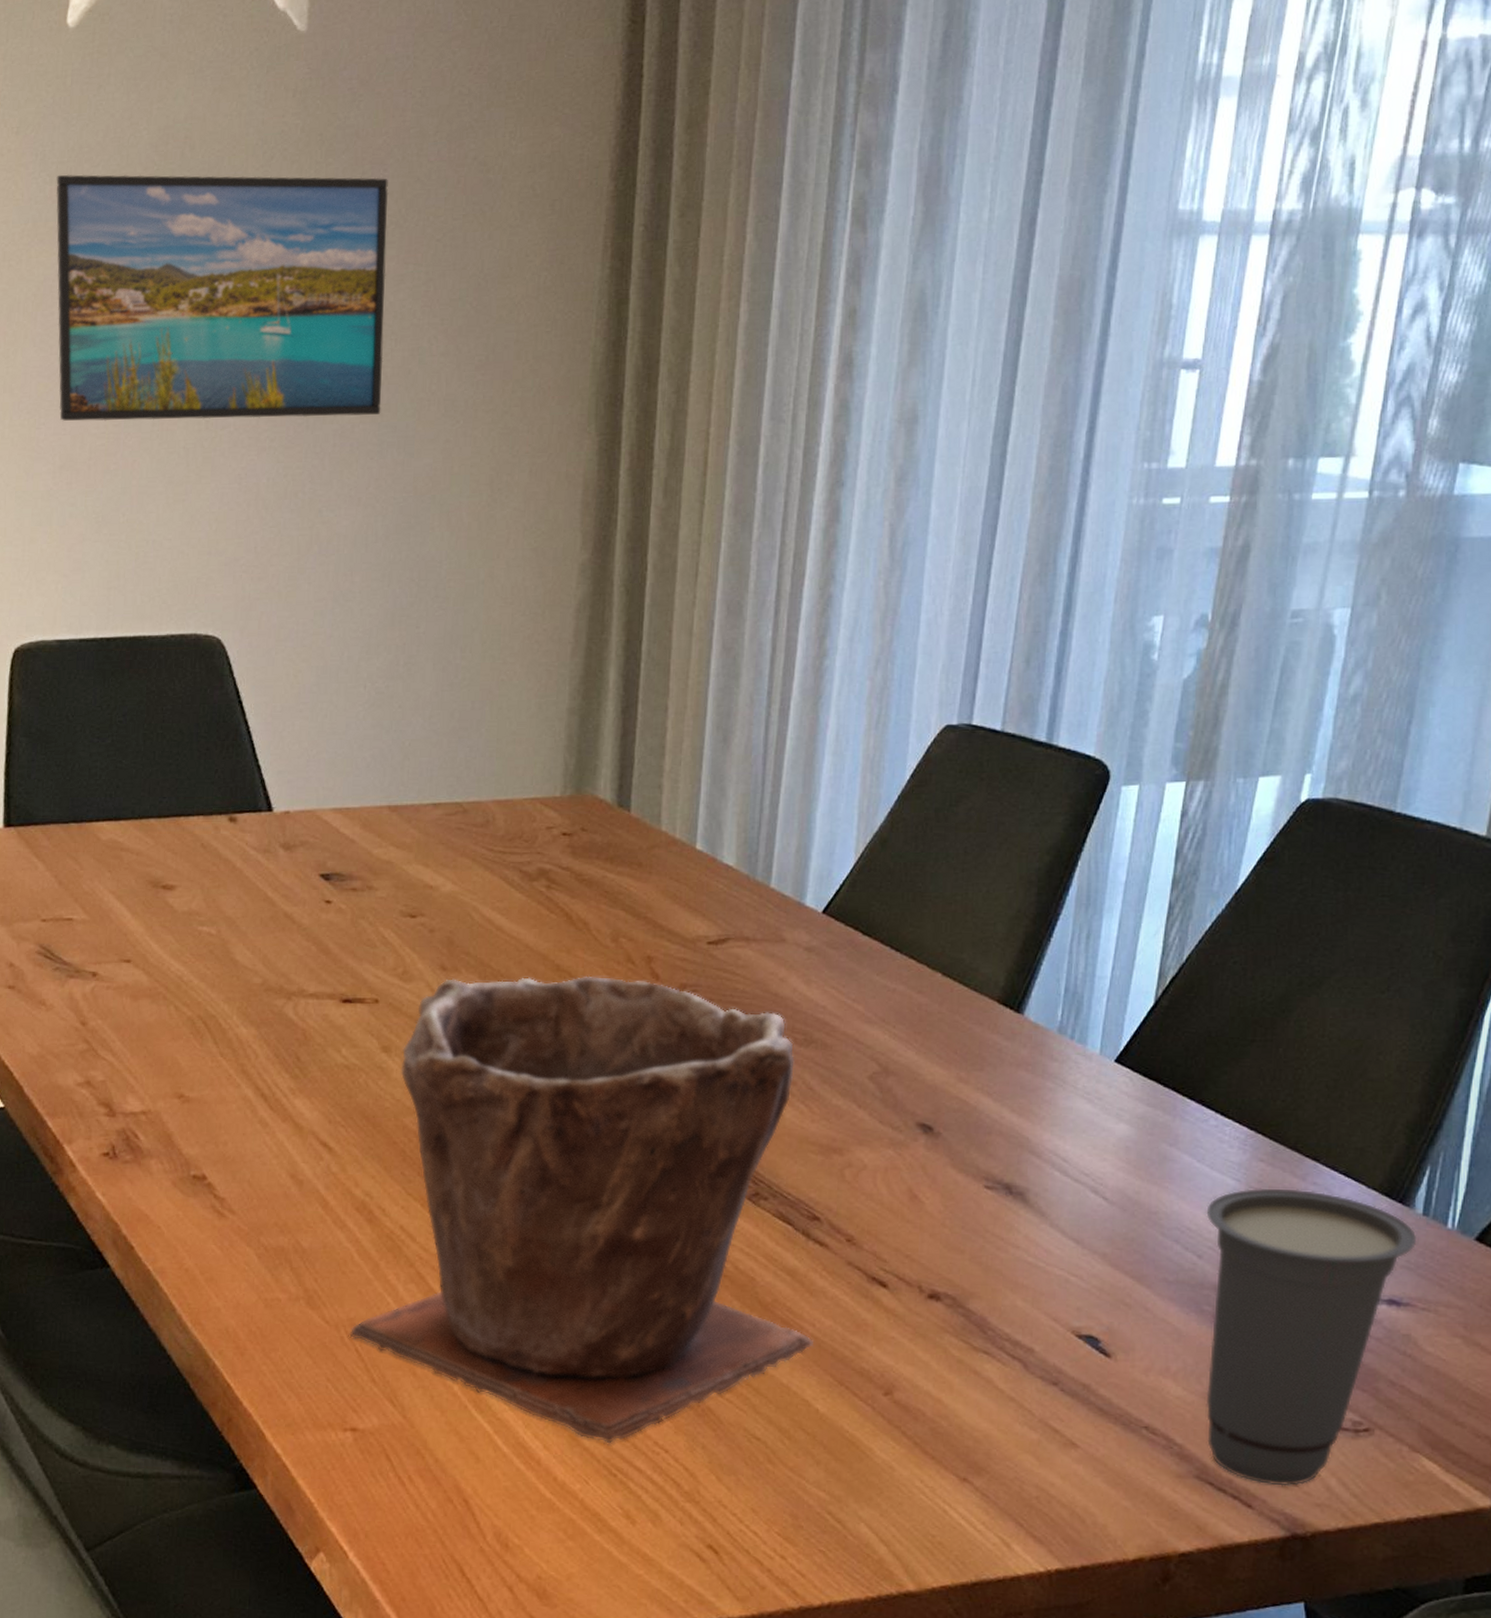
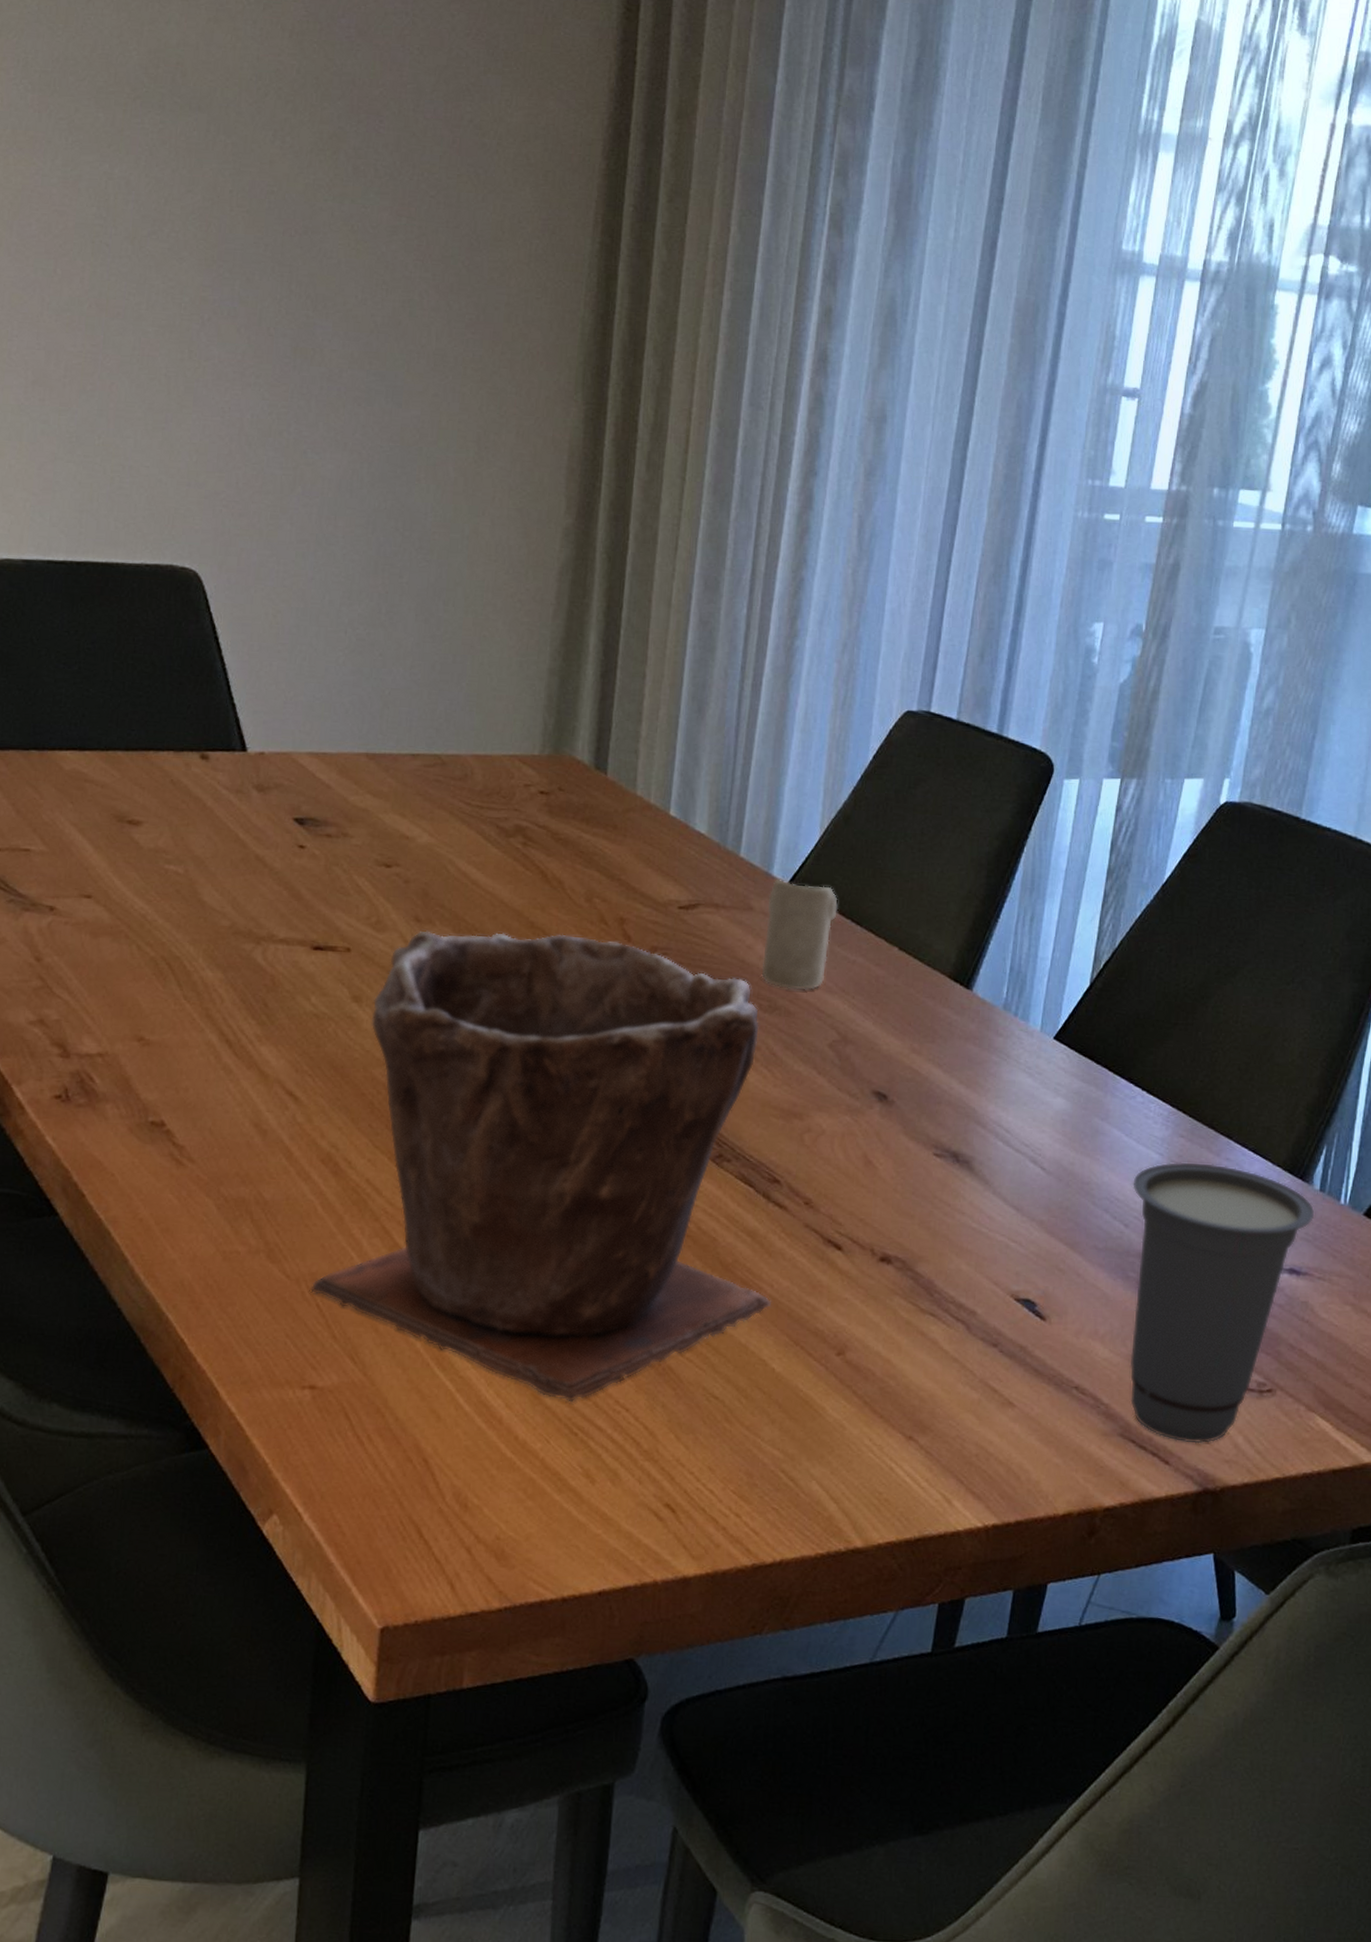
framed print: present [56,174,389,421] -> none [33,84,384,362]
candle: none [795,908,876,1022] -> present [761,879,838,990]

